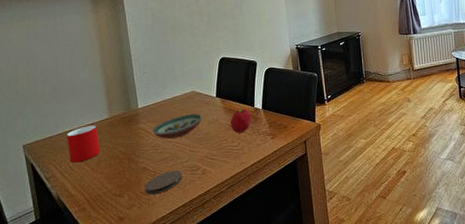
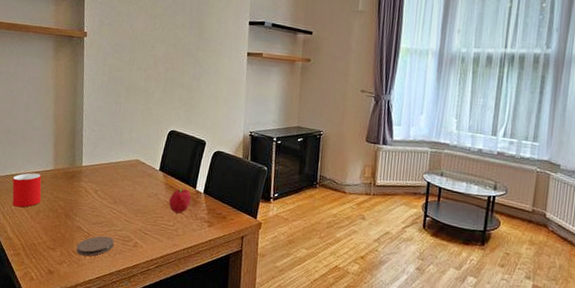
decorative bowl: present [152,113,203,139] -> none [92,181,143,204]

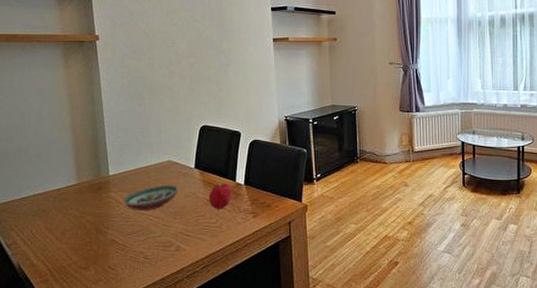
cup: present [12,173,42,208] -> none [30,191,66,230]
coaster: present [76,236,114,257] -> none [112,245,154,270]
decorative bowl: none [92,181,143,204] -> present [124,185,179,210]

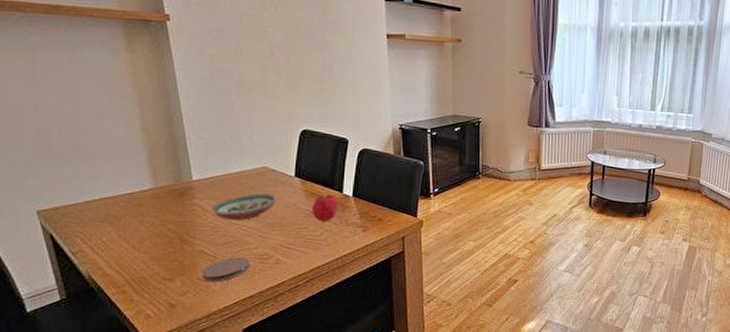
coaster: none [112,245,154,270] -> present [201,257,249,282]

